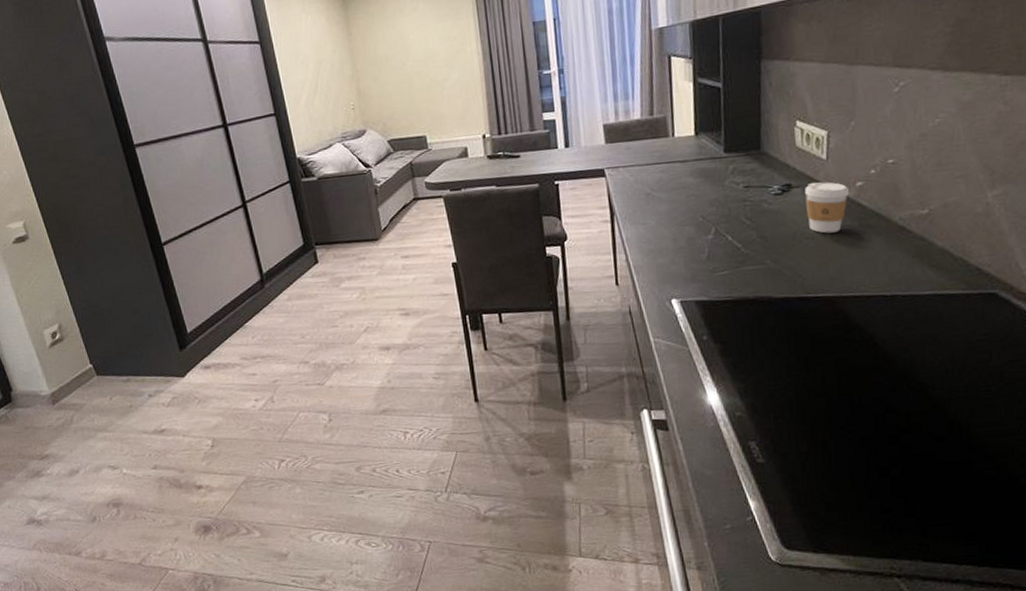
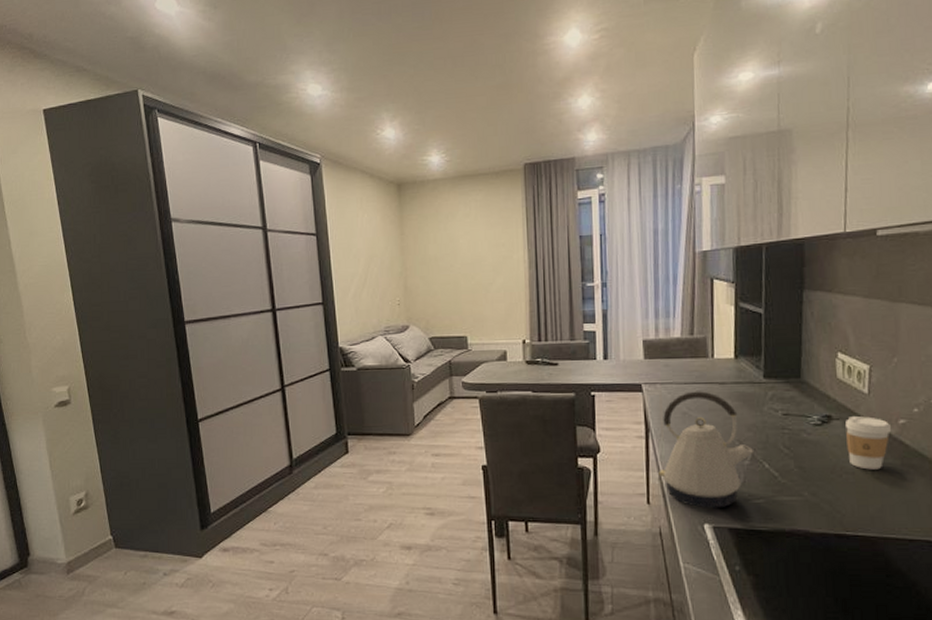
kettle: none [625,170,716,285] -> present [658,391,753,508]

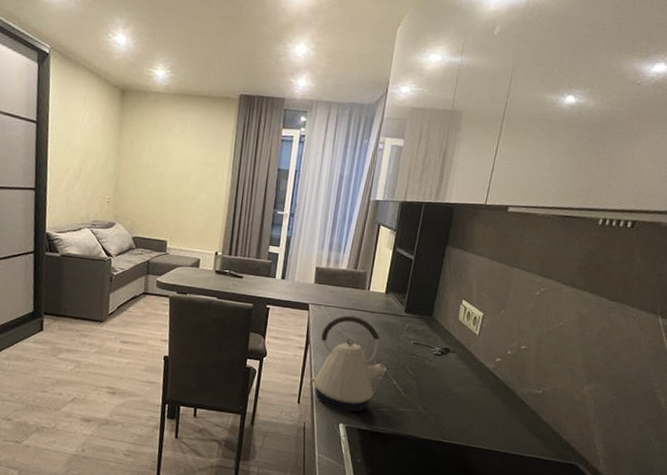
coffee cup: present [845,415,892,470] -> none [455,351,490,395]

